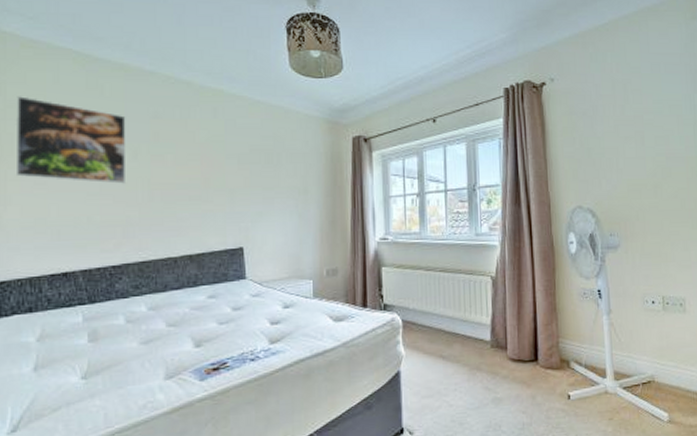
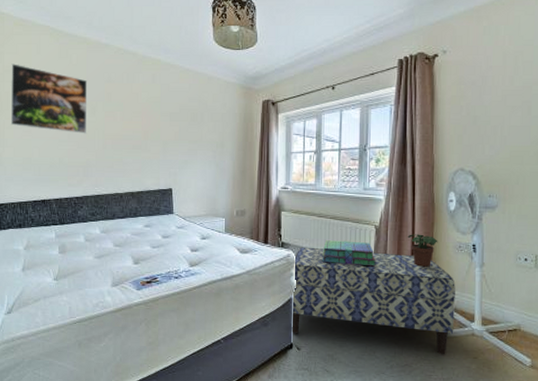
bench: none [398,307,586,420] -> present [291,247,455,355]
stack of books: none [432,296,495,325] -> present [322,240,376,267]
potted plant: none [527,282,561,320] -> present [407,234,438,267]

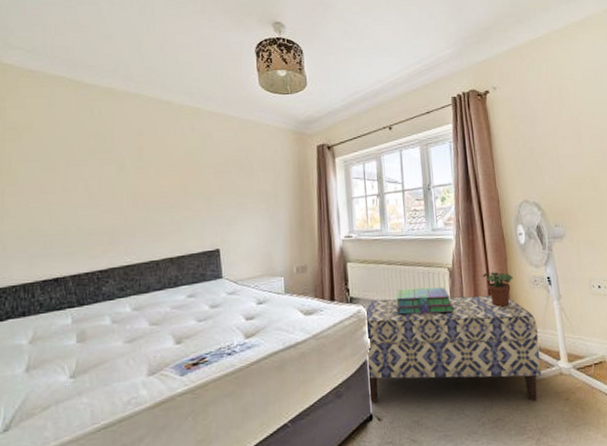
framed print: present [11,64,88,134] -> none [14,120,113,195]

